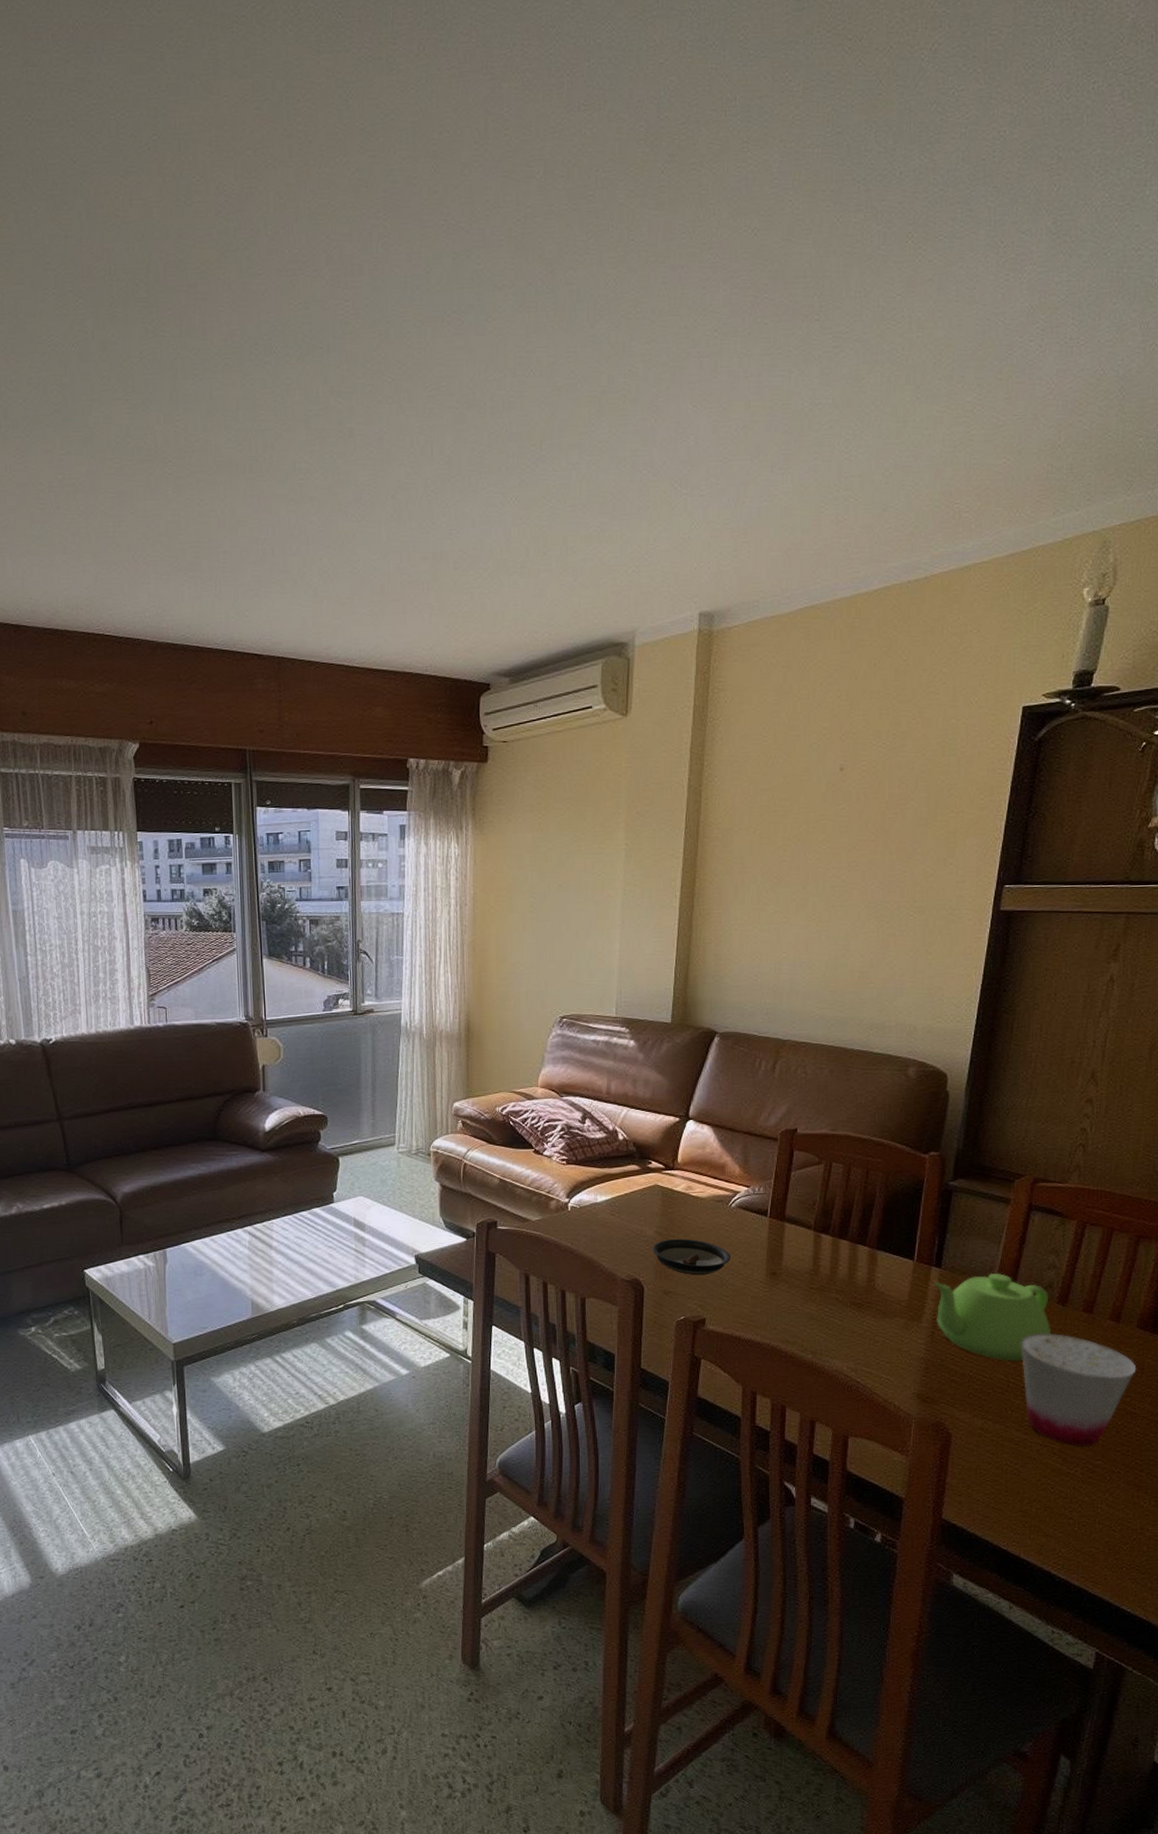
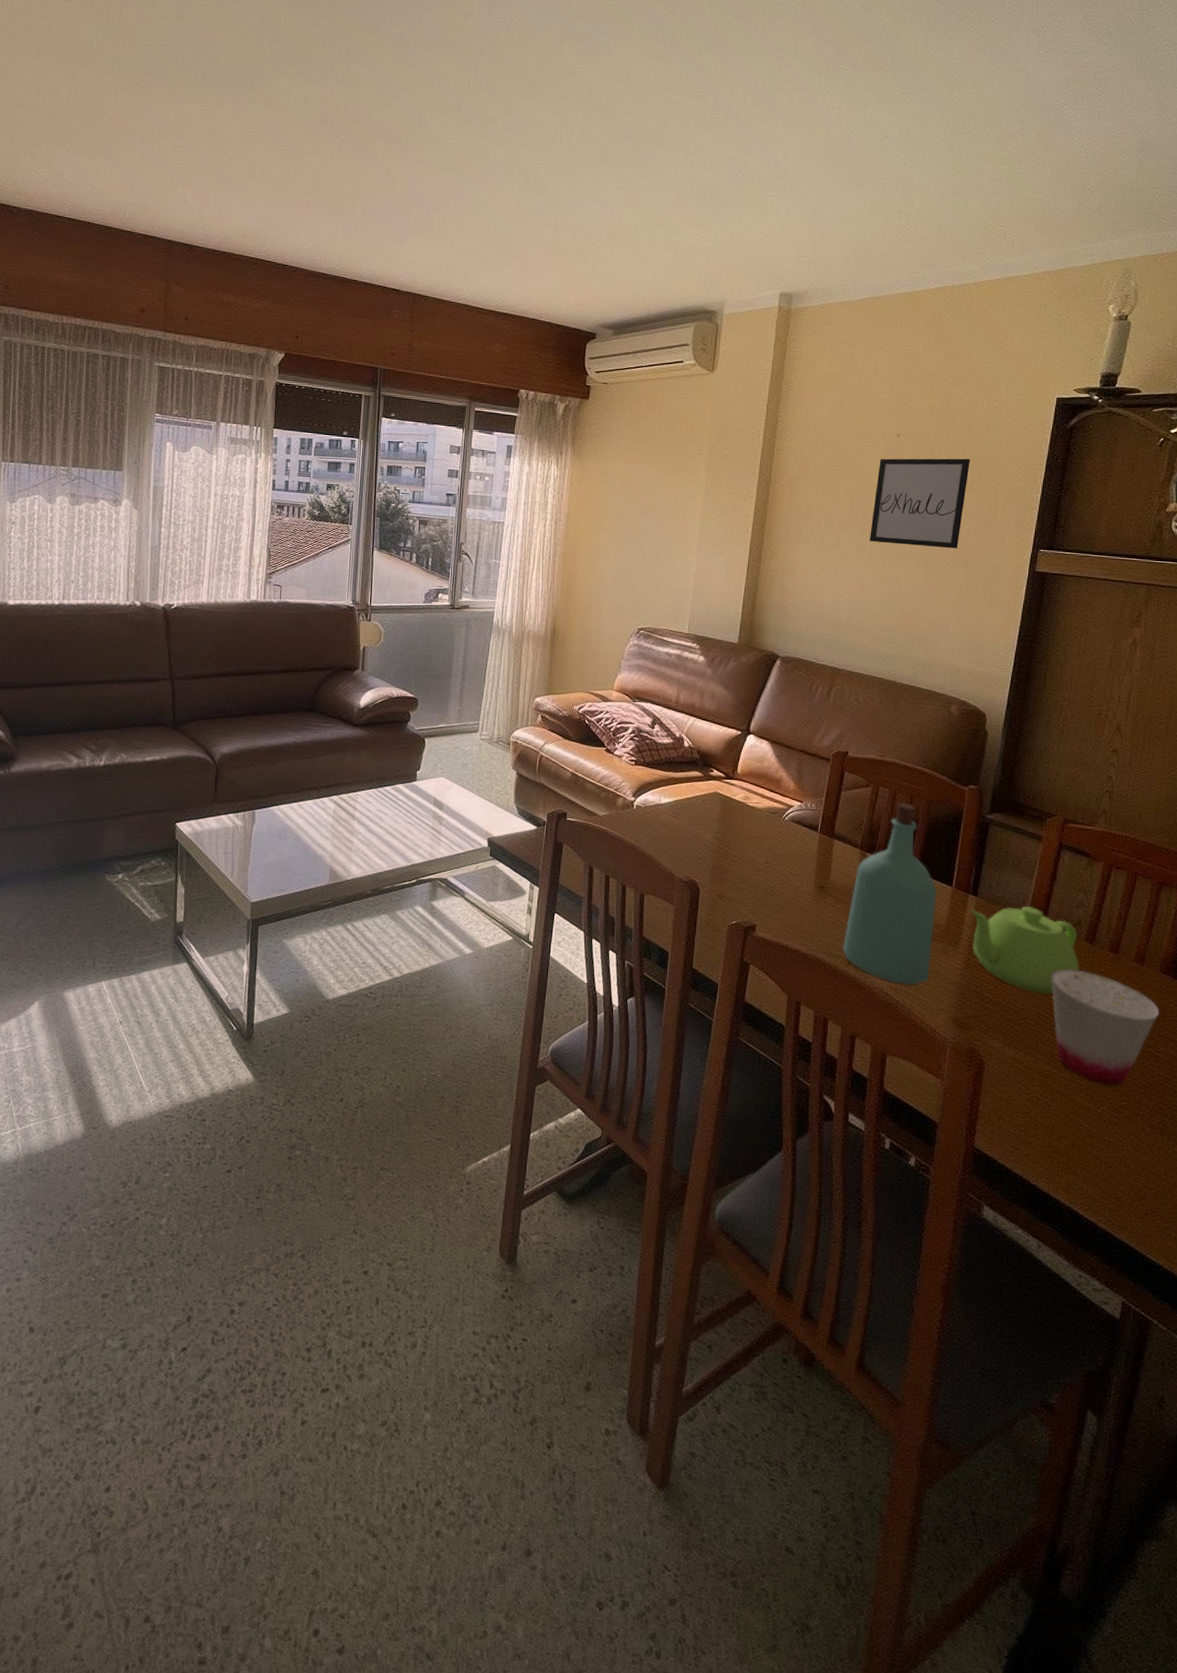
saucer: present [652,1239,731,1276] -> none [709,845,782,883]
bottle: none [799,1177,899,1365] -> present [843,802,938,986]
wall art: none [813,789,924,895] -> present [870,458,970,549]

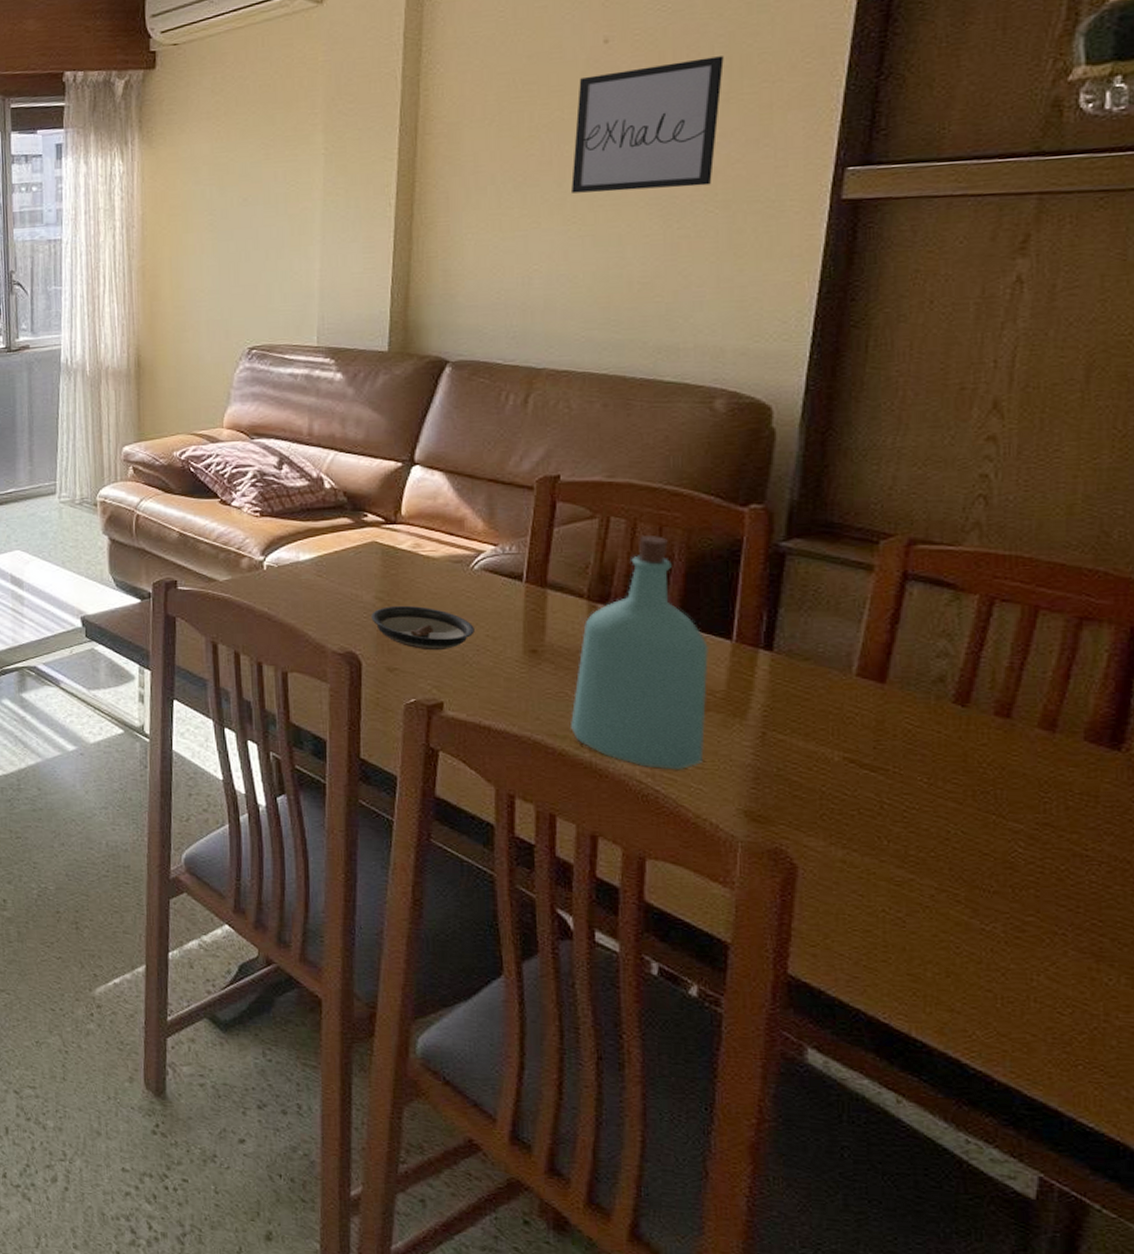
saucer: none [709,845,782,883] -> present [371,606,475,651]
teapot: present [970,905,1079,995] -> none [763,659,945,777]
cup: present [1051,968,1160,1087] -> none [899,741,1087,897]

